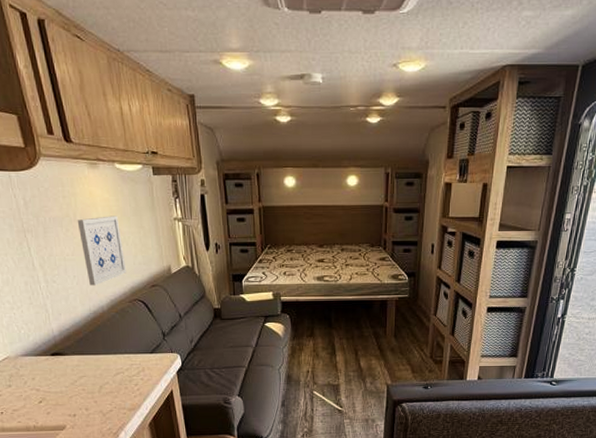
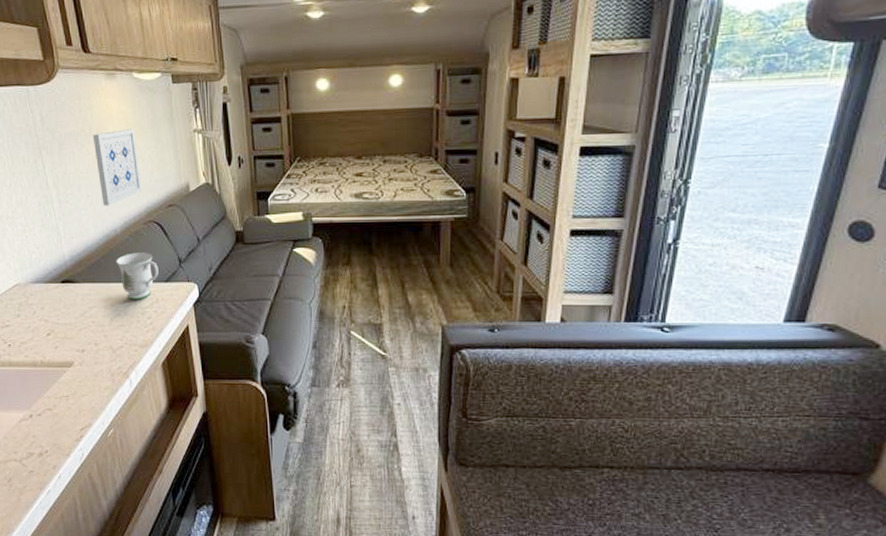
mug: none [103,327,144,370] -> present [116,252,159,300]

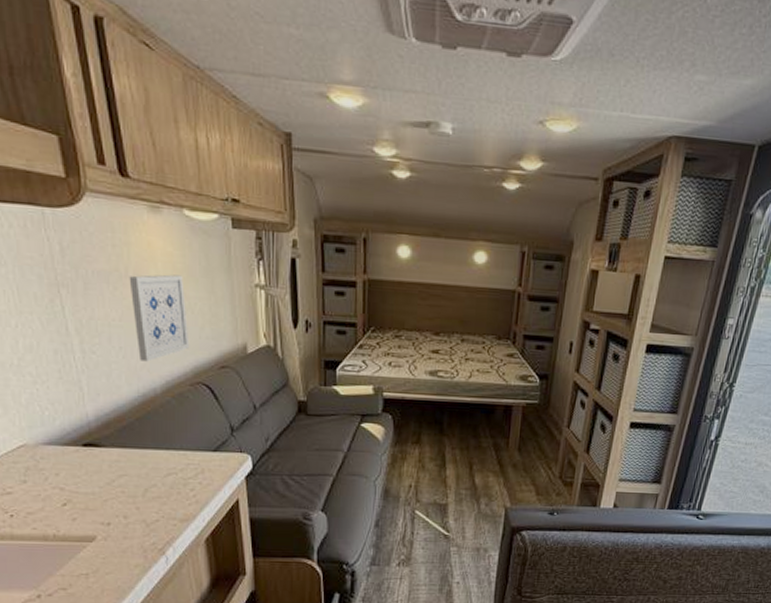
mug: present [116,252,159,300] -> none [154,416,206,470]

